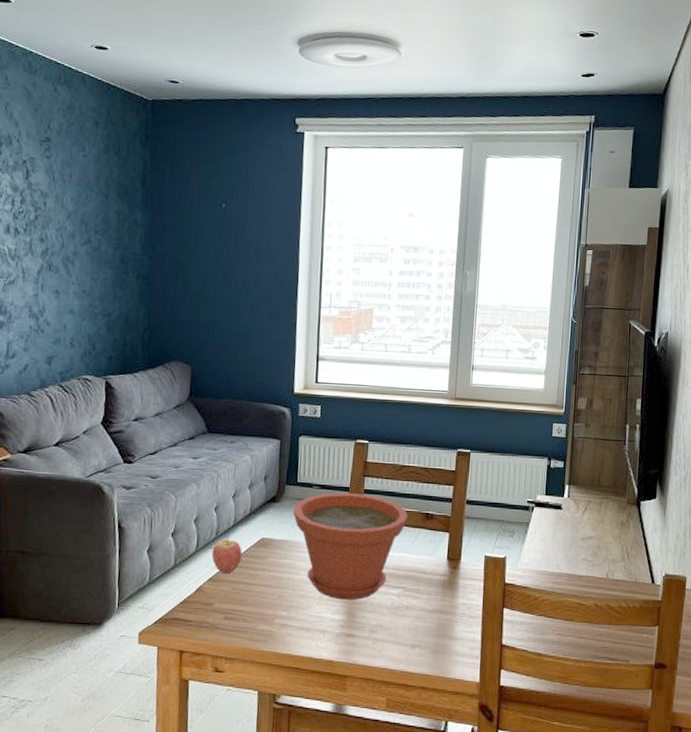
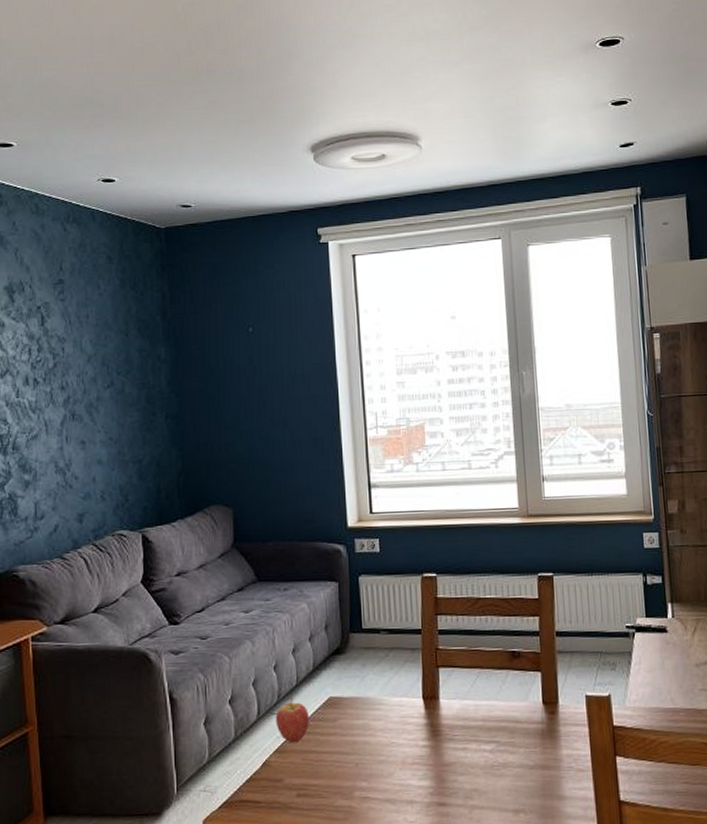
plant pot: present [293,493,408,600] -> none [361,635,491,763]

